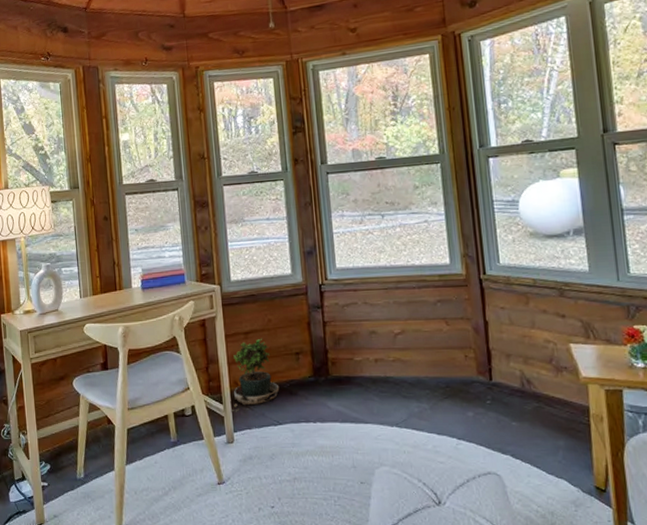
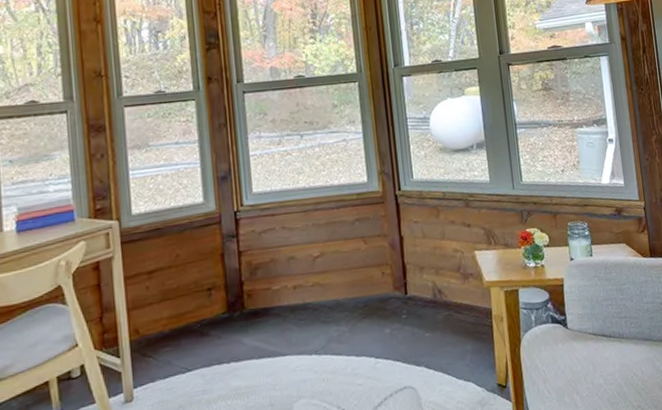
potted plant: present [232,339,280,412] -> none [131,277,189,365]

